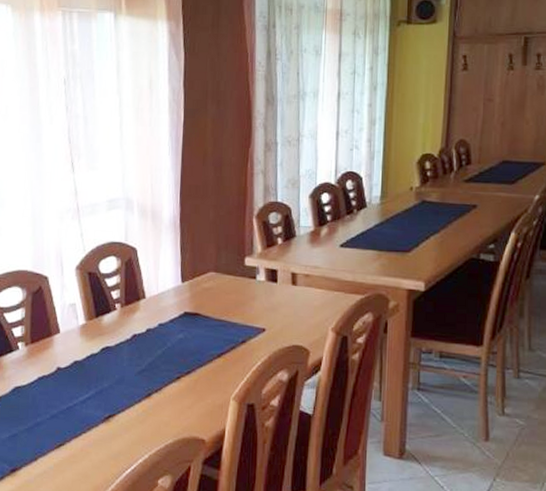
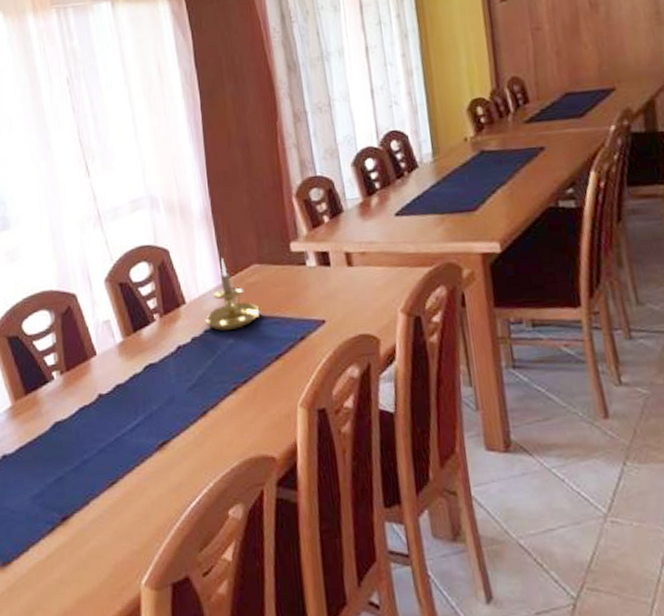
candle holder: none [160,263,210,327] -> present [205,258,260,331]

